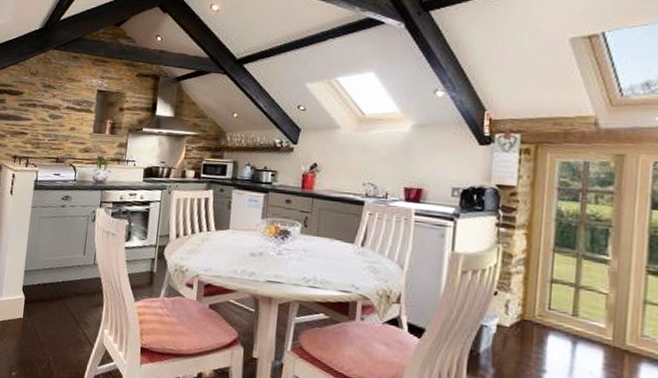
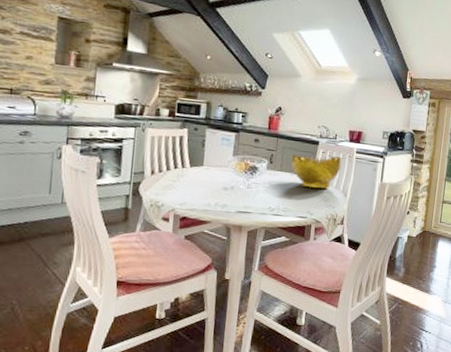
decorative bowl: none [329,217,396,258] -> present [290,154,342,189]

